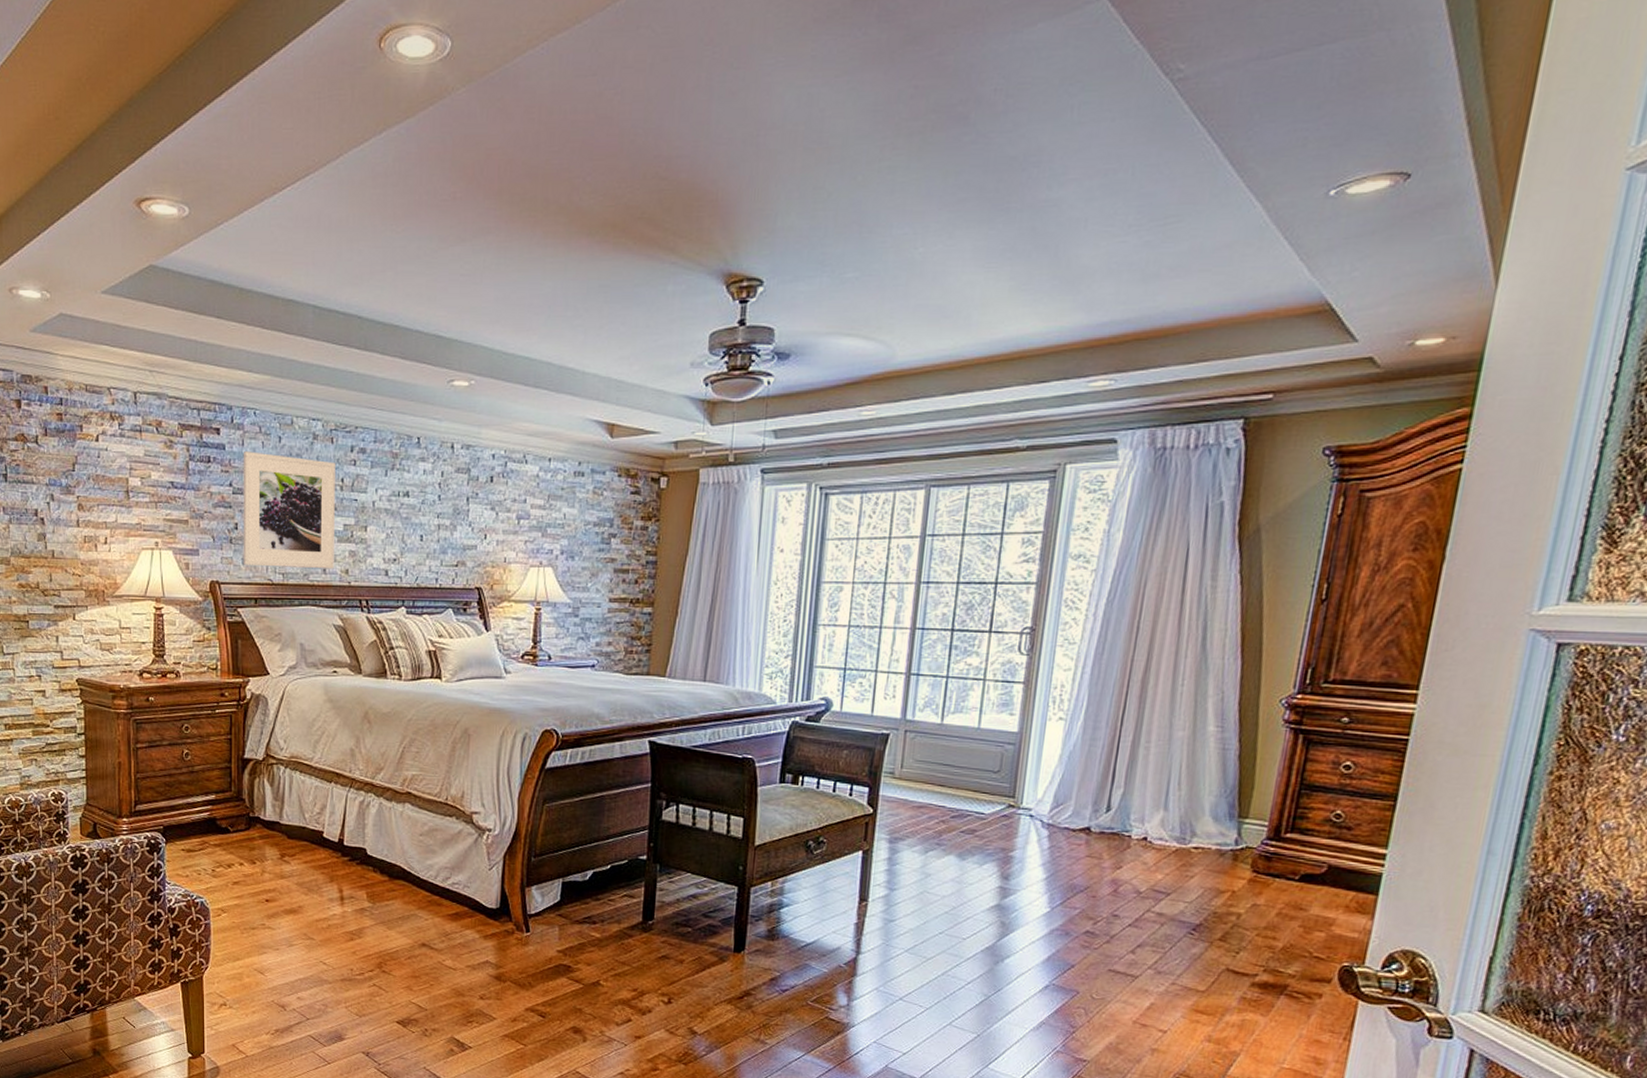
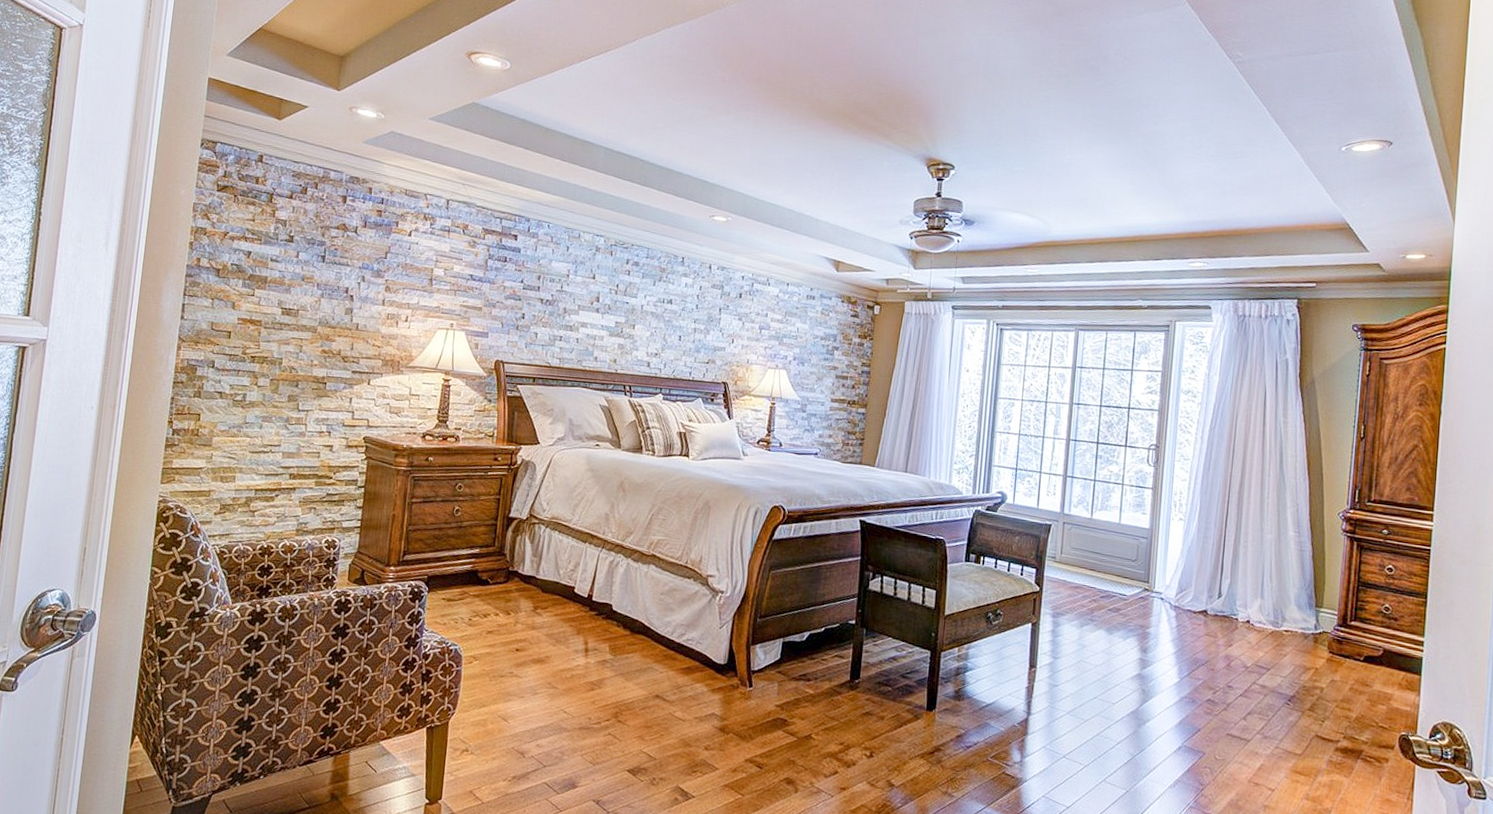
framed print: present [243,451,335,569] -> none [526,256,613,358]

